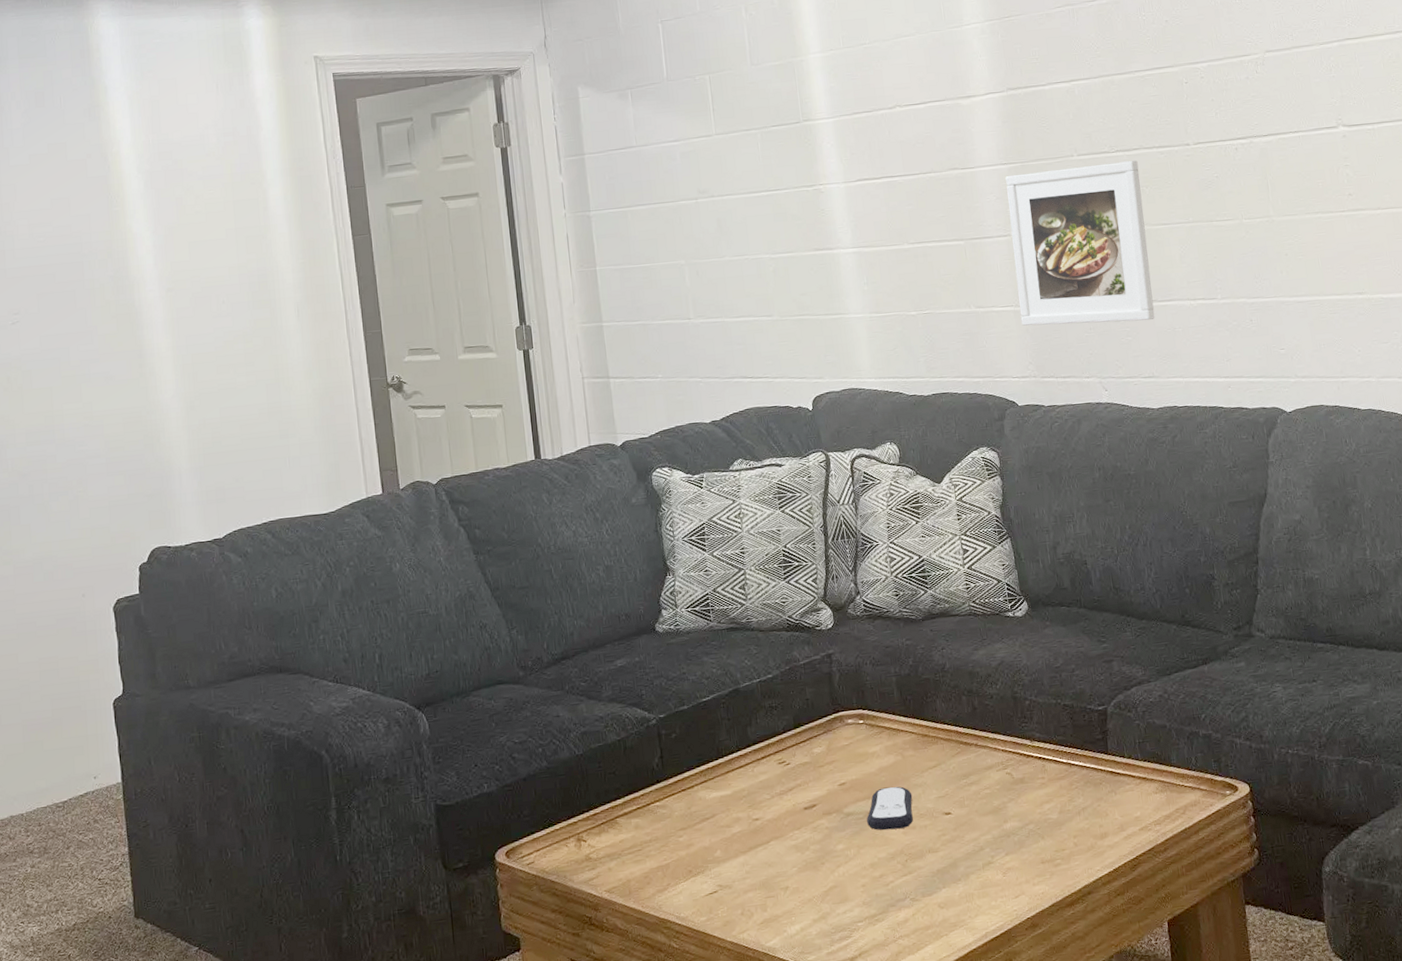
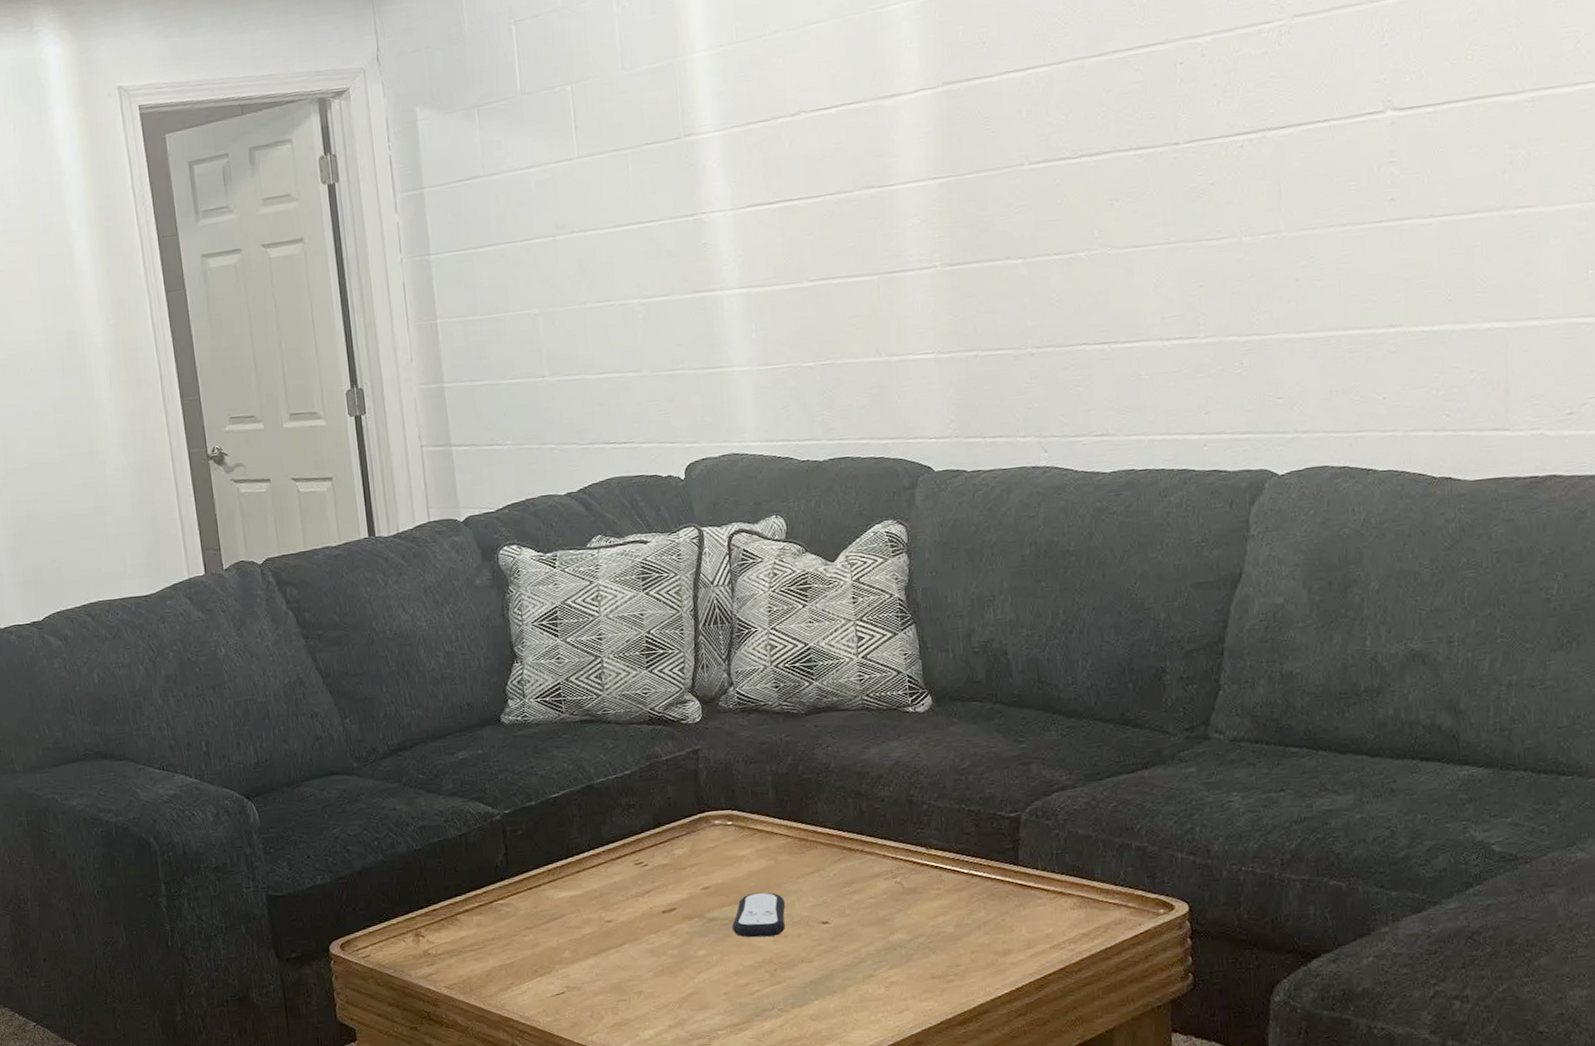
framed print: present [1005,160,1155,326] -> none [934,167,1116,376]

